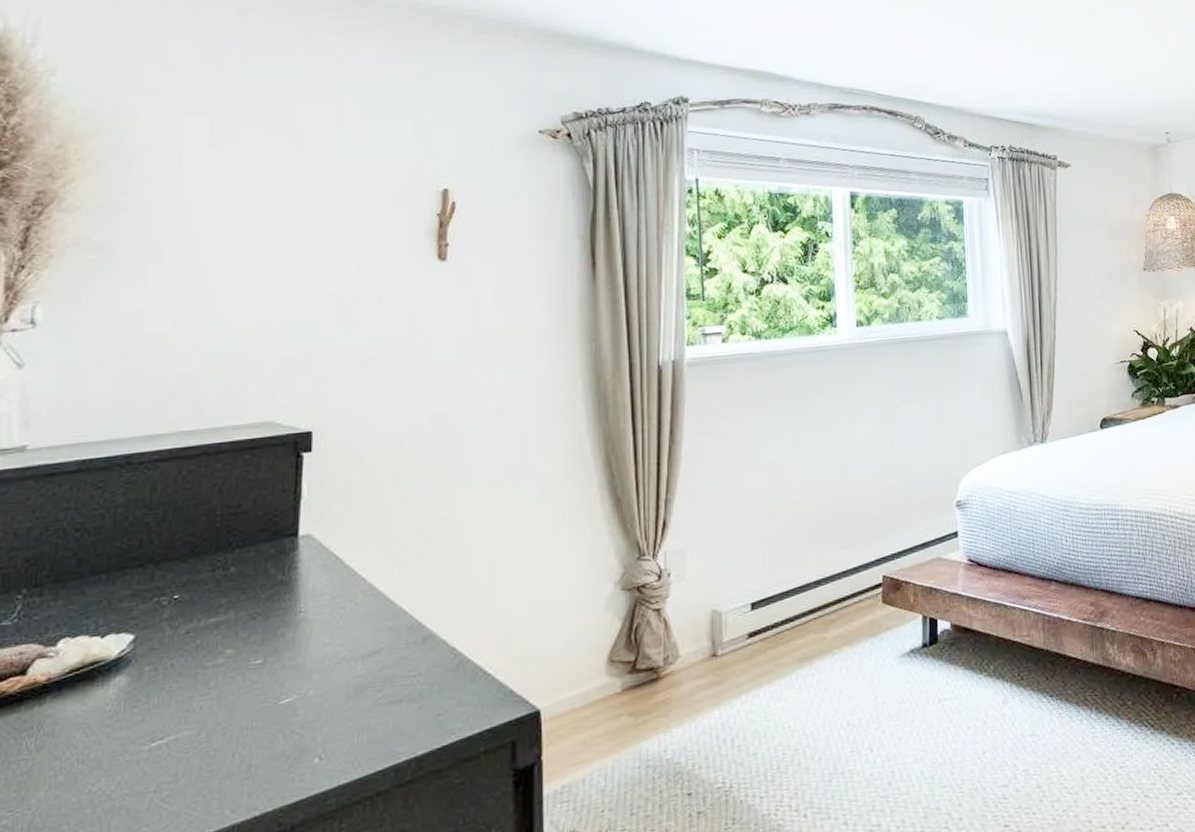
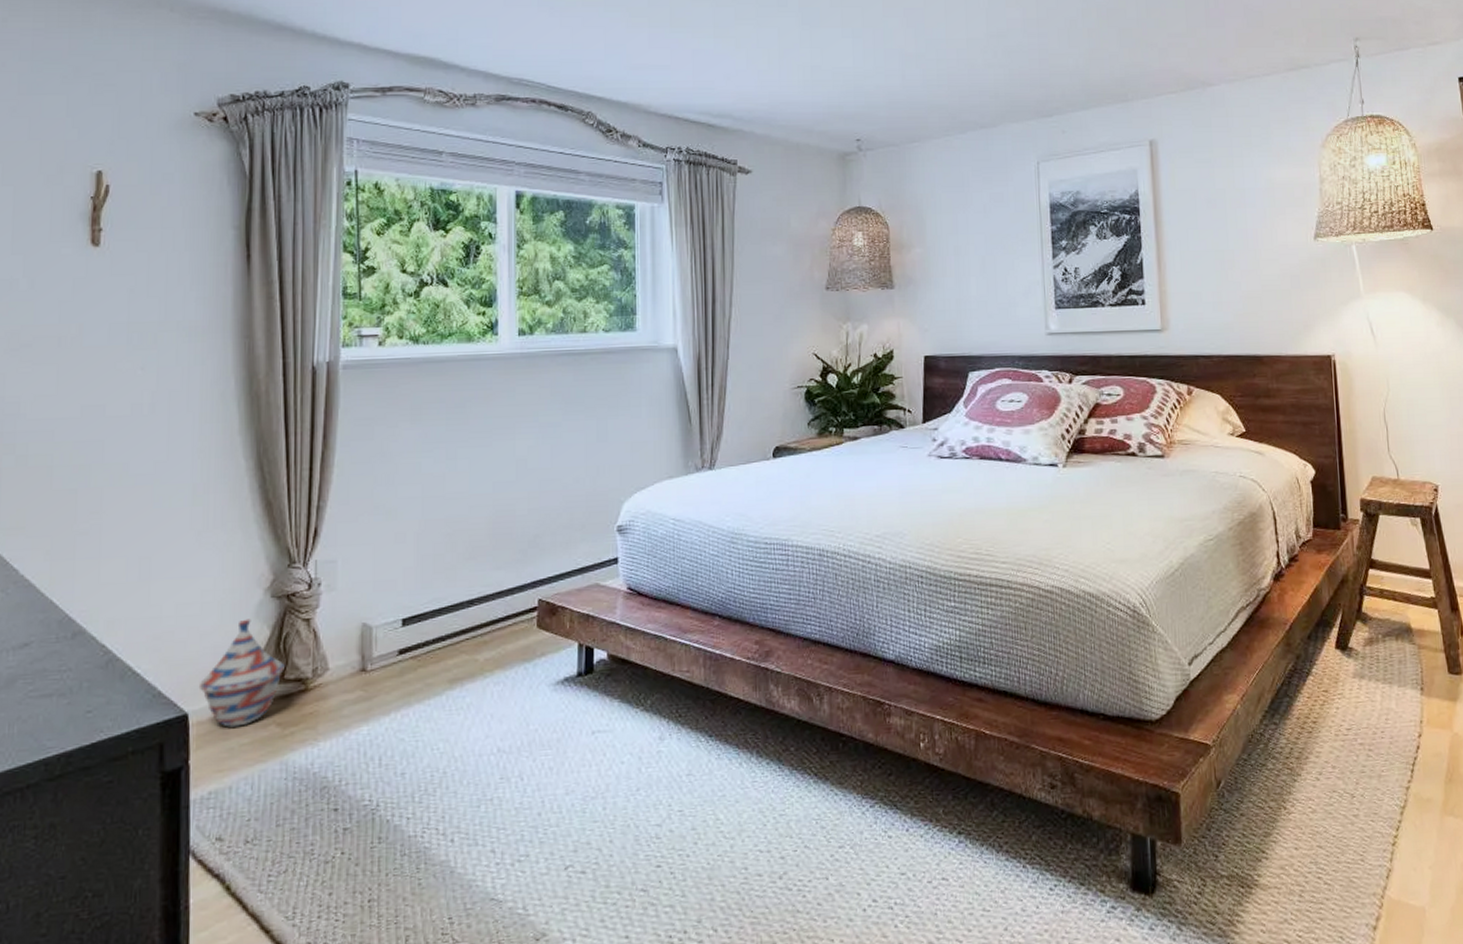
woven basket: none [550,612,636,721] -> present [198,619,285,727]

